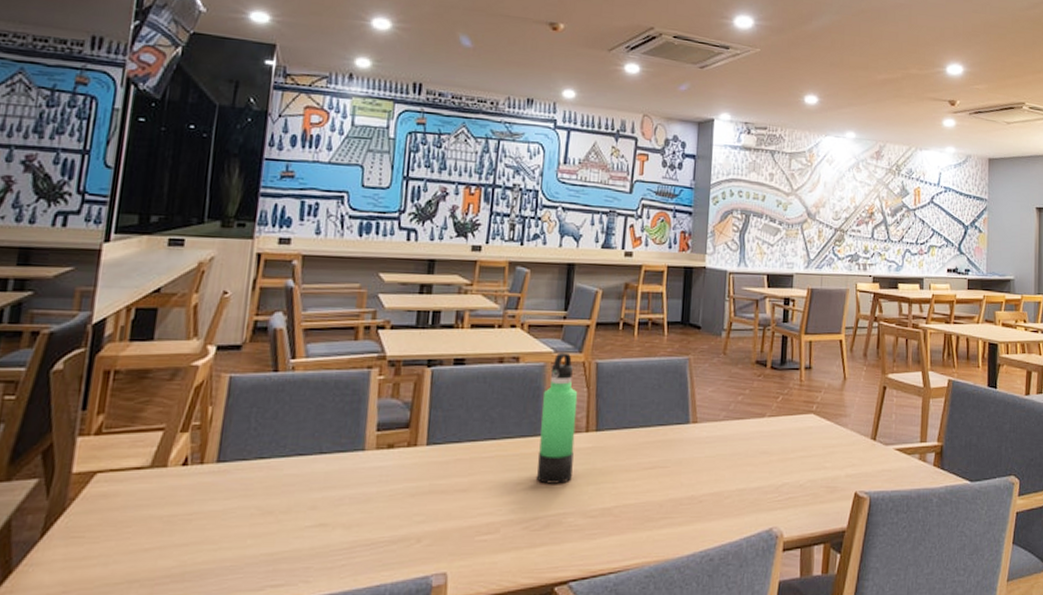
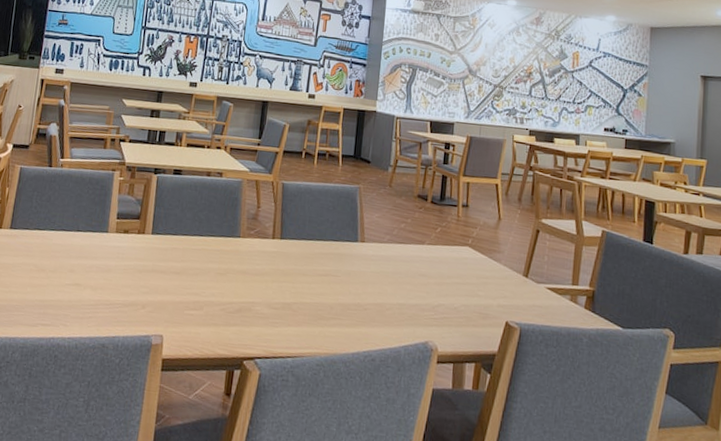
thermos bottle: present [537,352,578,484] -> none [233,172,267,278]

